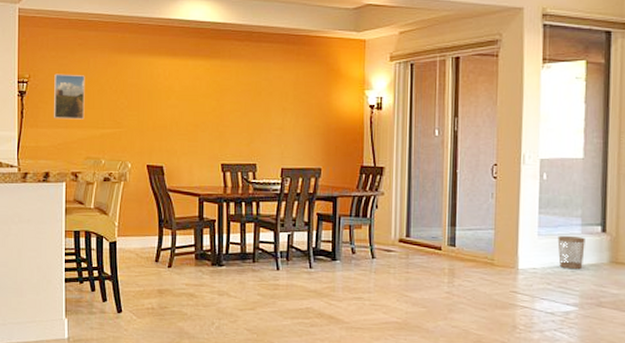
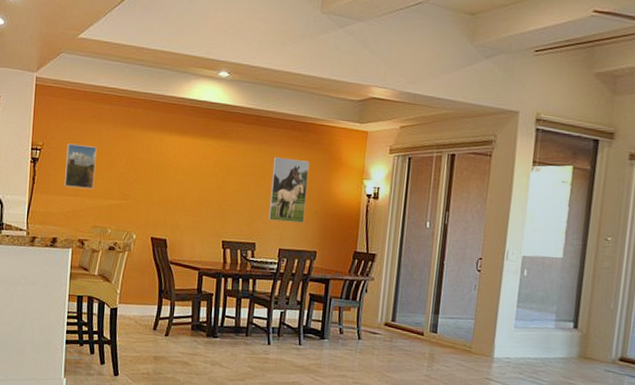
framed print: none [267,73,307,140] -> present [268,157,310,223]
wastebasket: present [557,236,585,270] -> none [531,329,558,362]

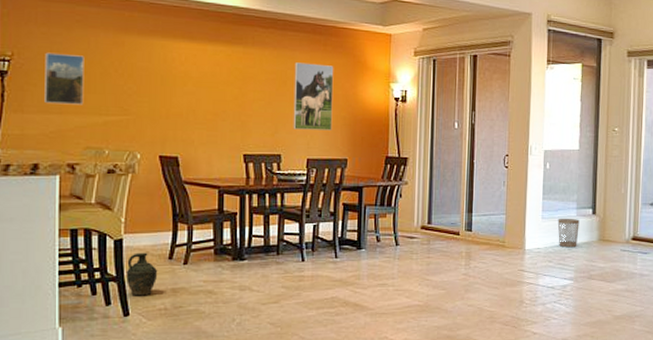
ceramic jug: none [117,321,144,360] -> present [125,252,158,296]
wastebasket: none [531,329,558,362] -> present [557,219,580,248]

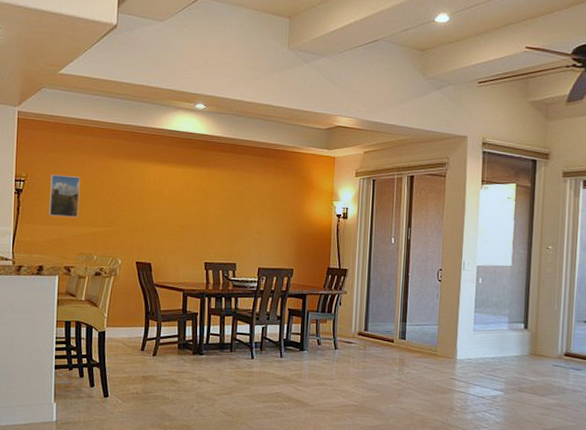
ceramic jug: present [125,252,158,296] -> none [106,343,132,381]
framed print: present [293,62,334,131] -> none [247,182,284,243]
wastebasket: present [557,219,580,248] -> none [489,332,511,360]

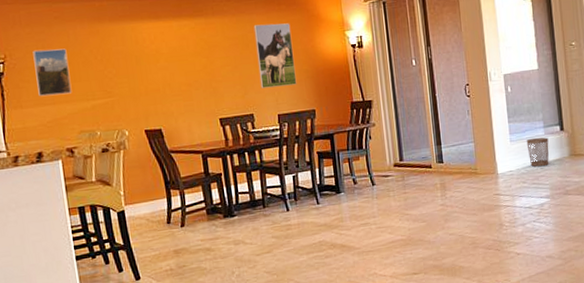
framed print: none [247,182,284,243] -> present [253,23,297,89]
wastebasket: none [489,332,511,360] -> present [526,137,549,167]

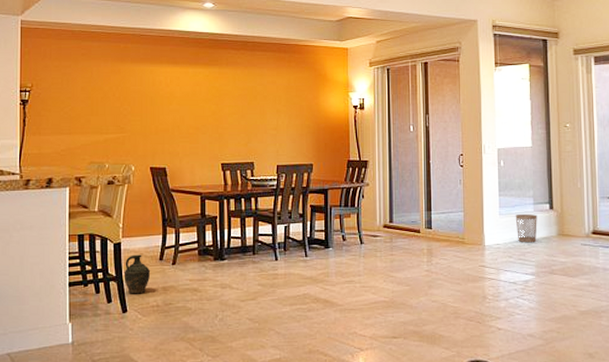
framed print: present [33,48,72,97] -> none [57,82,88,126]
ceramic jug: none [131,220,160,261] -> present [123,254,151,294]
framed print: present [253,23,297,89] -> none [263,78,298,139]

